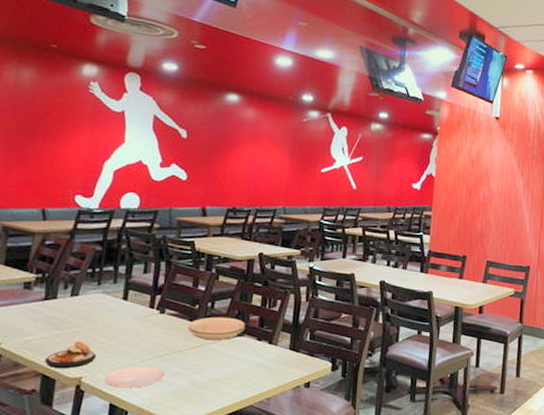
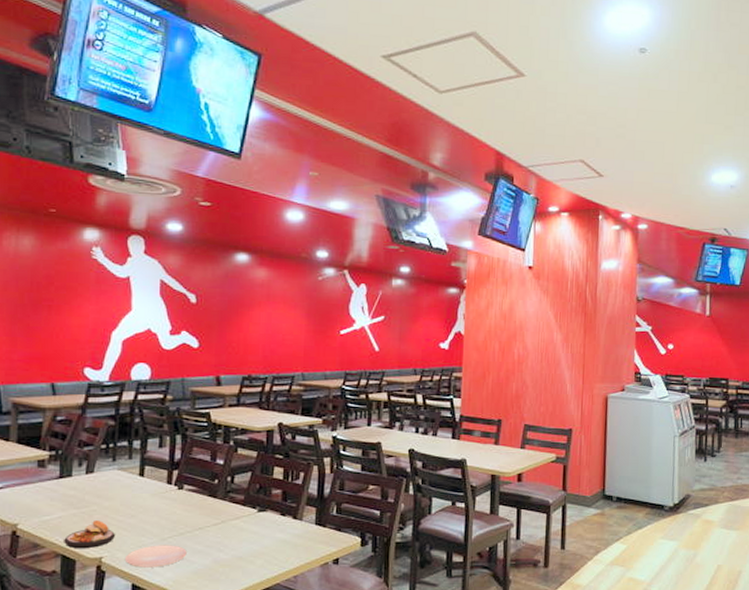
plate: present [188,316,245,341] -> none [208,491,267,517]

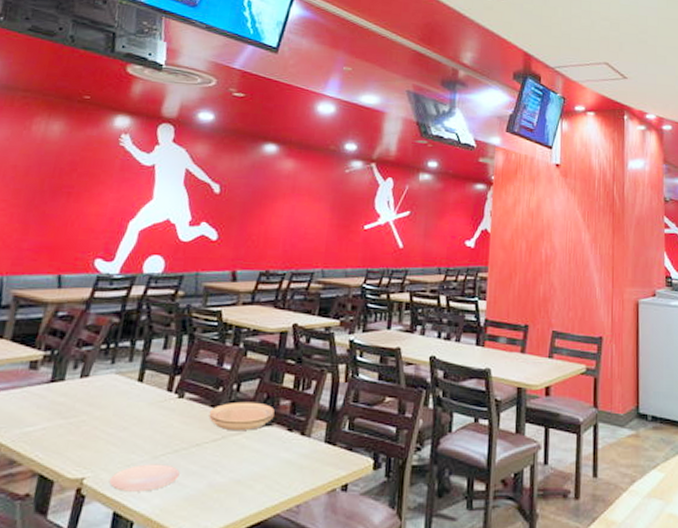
burger: present [64,521,115,548] -> none [44,433,102,466]
plate: none [208,491,267,517] -> present [208,401,275,431]

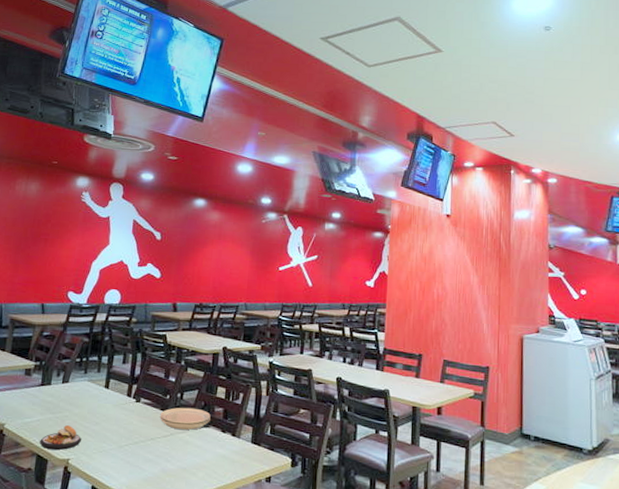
burger: none [44,433,102,466] -> present [40,425,81,450]
plate: present [109,464,180,492] -> none [87,451,140,472]

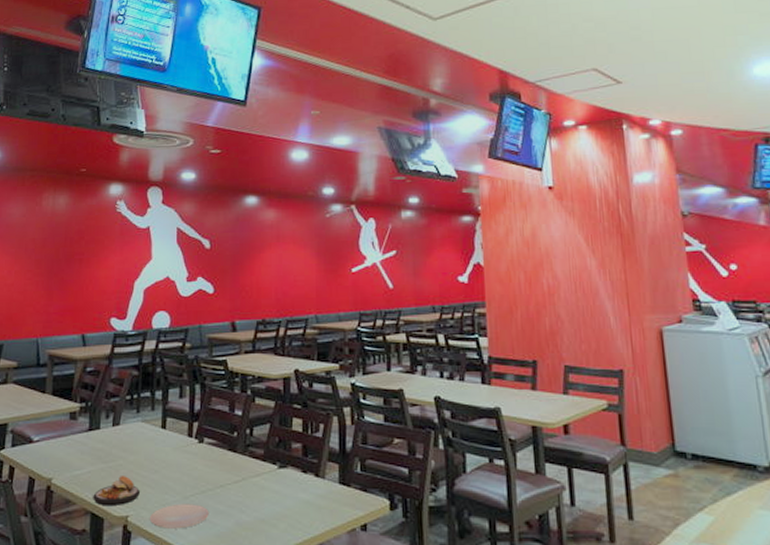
plate: none [87,451,140,472] -> present [149,503,209,529]
plate: present [160,407,211,430] -> none [228,445,288,473]

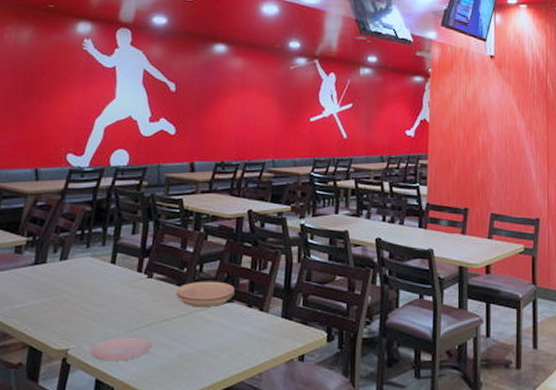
burger: present [93,476,140,505] -> none [32,310,83,339]
plate: none [228,445,288,473] -> present [176,281,235,308]

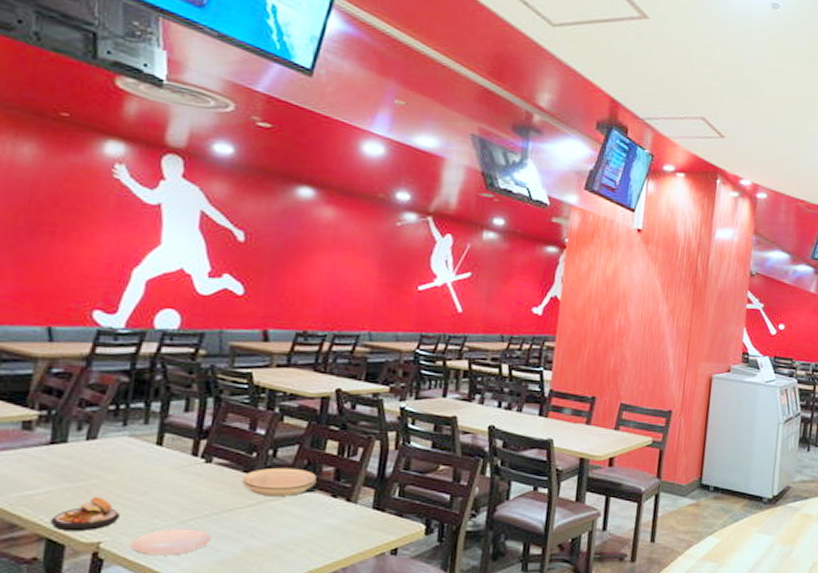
burger: none [32,310,83,339] -> present [51,497,120,530]

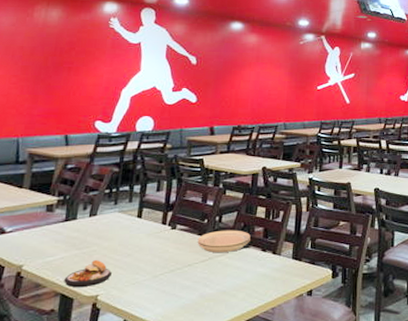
plate: present [130,528,211,556] -> none [118,281,176,304]

